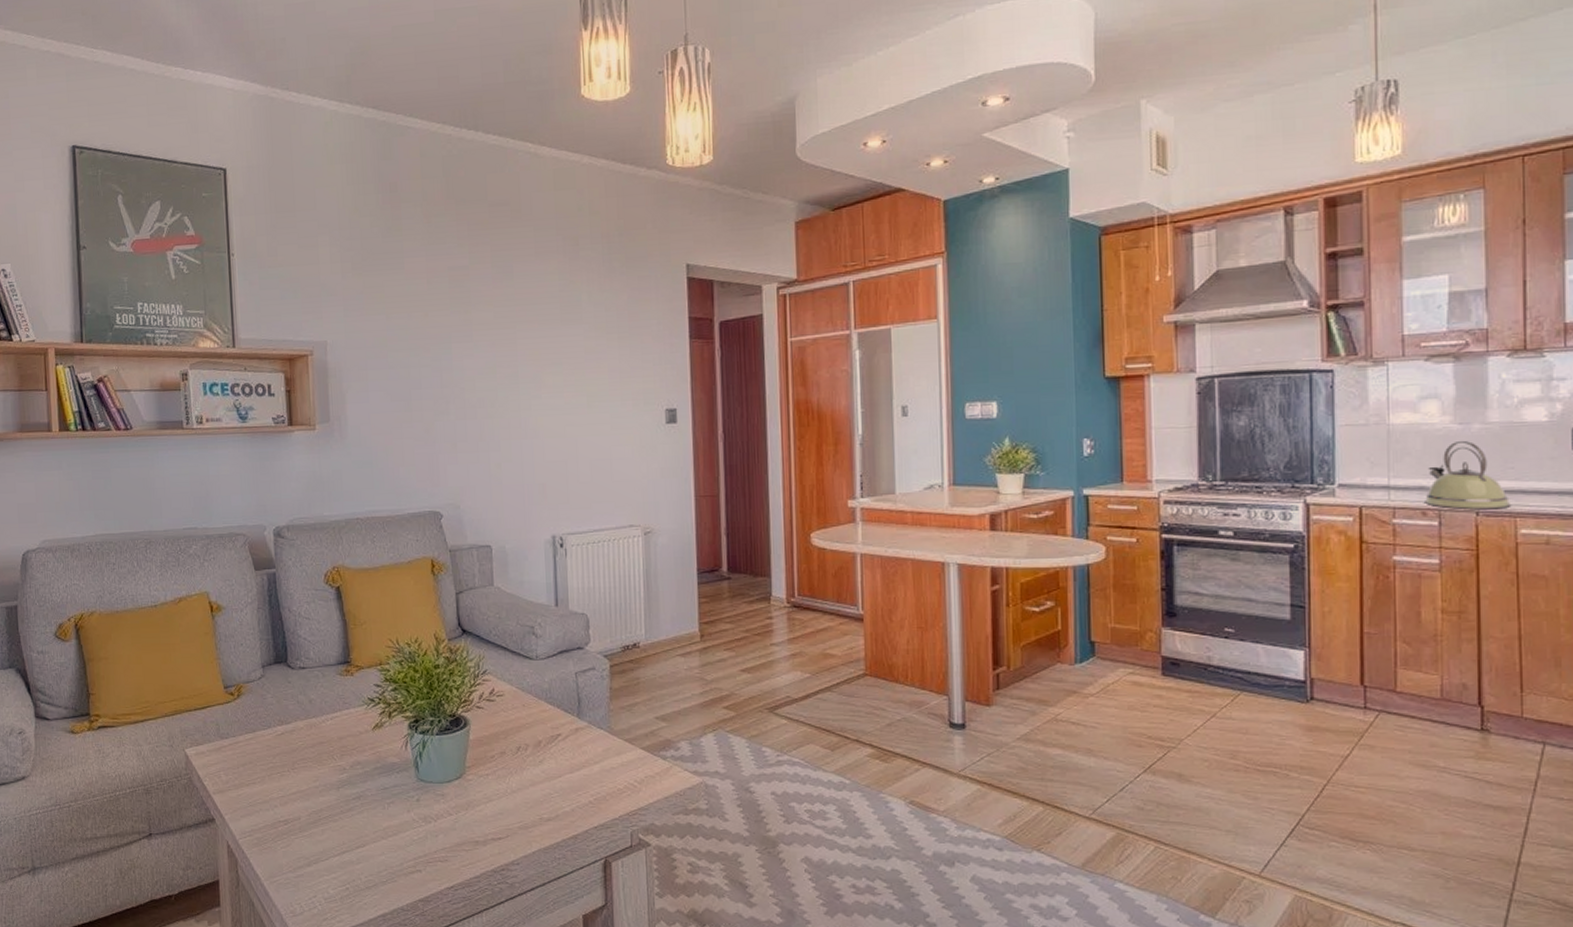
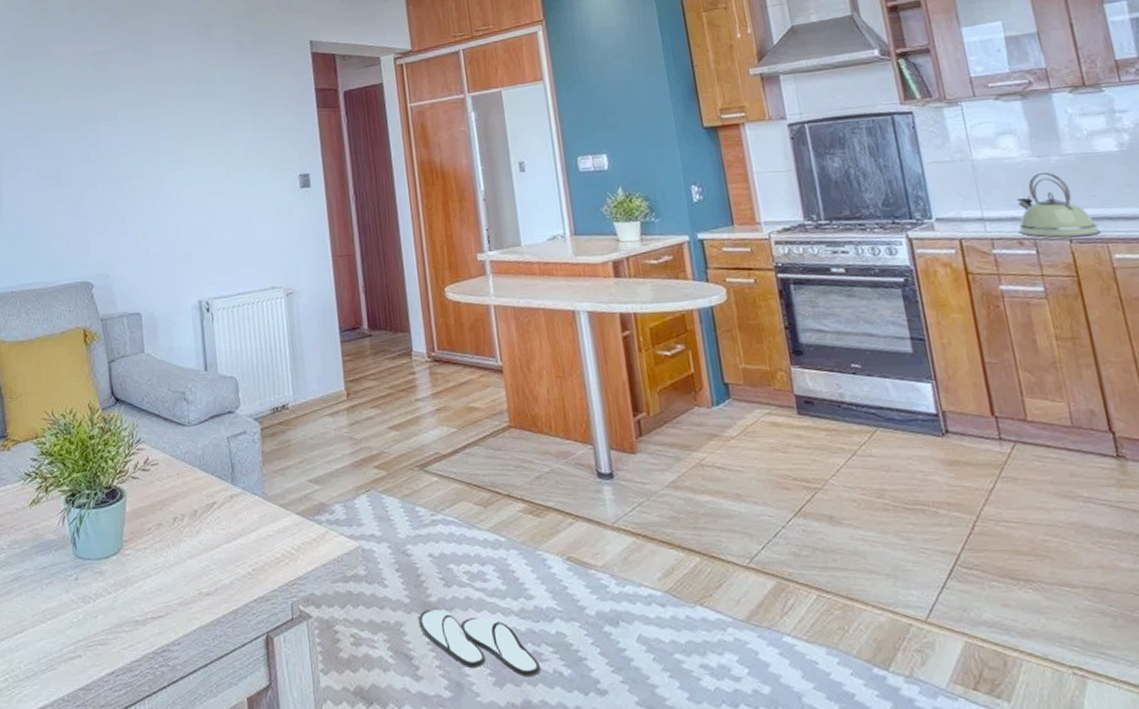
slippers: none [756,843,874,909] -> present [418,608,542,677]

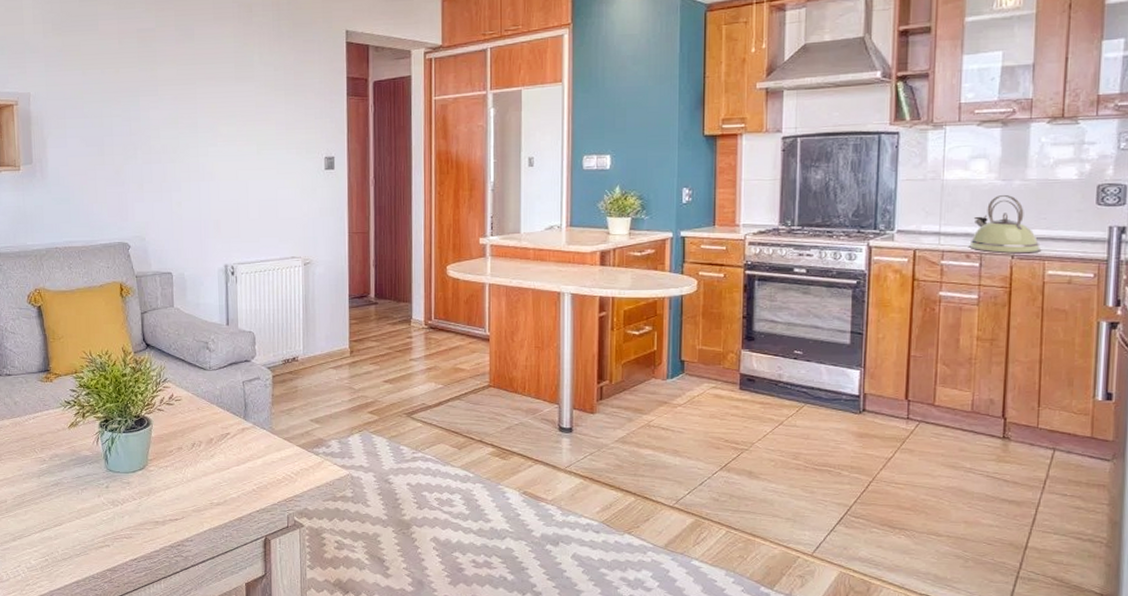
slippers: present [418,608,542,677] -> none [392,525,490,580]

